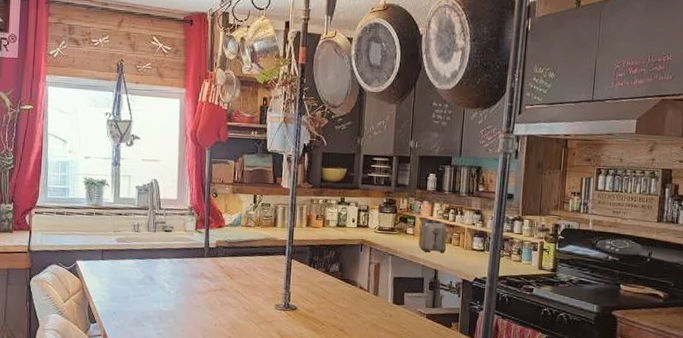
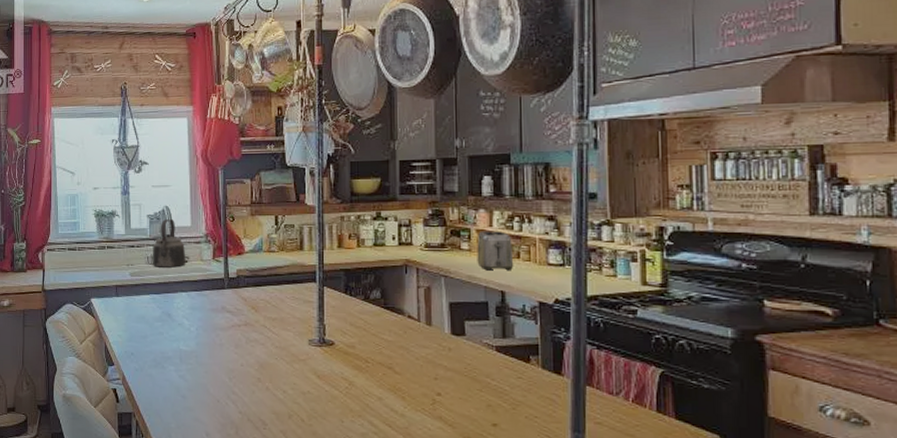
kettle: none [138,191,171,236] -> present [152,219,186,268]

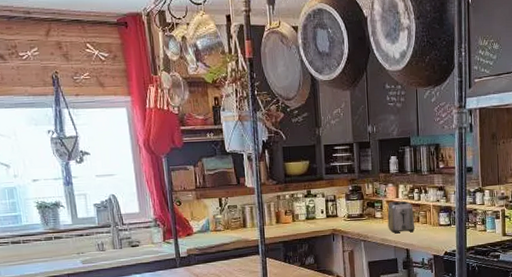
kettle: present [152,219,186,268] -> none [102,207,138,253]

